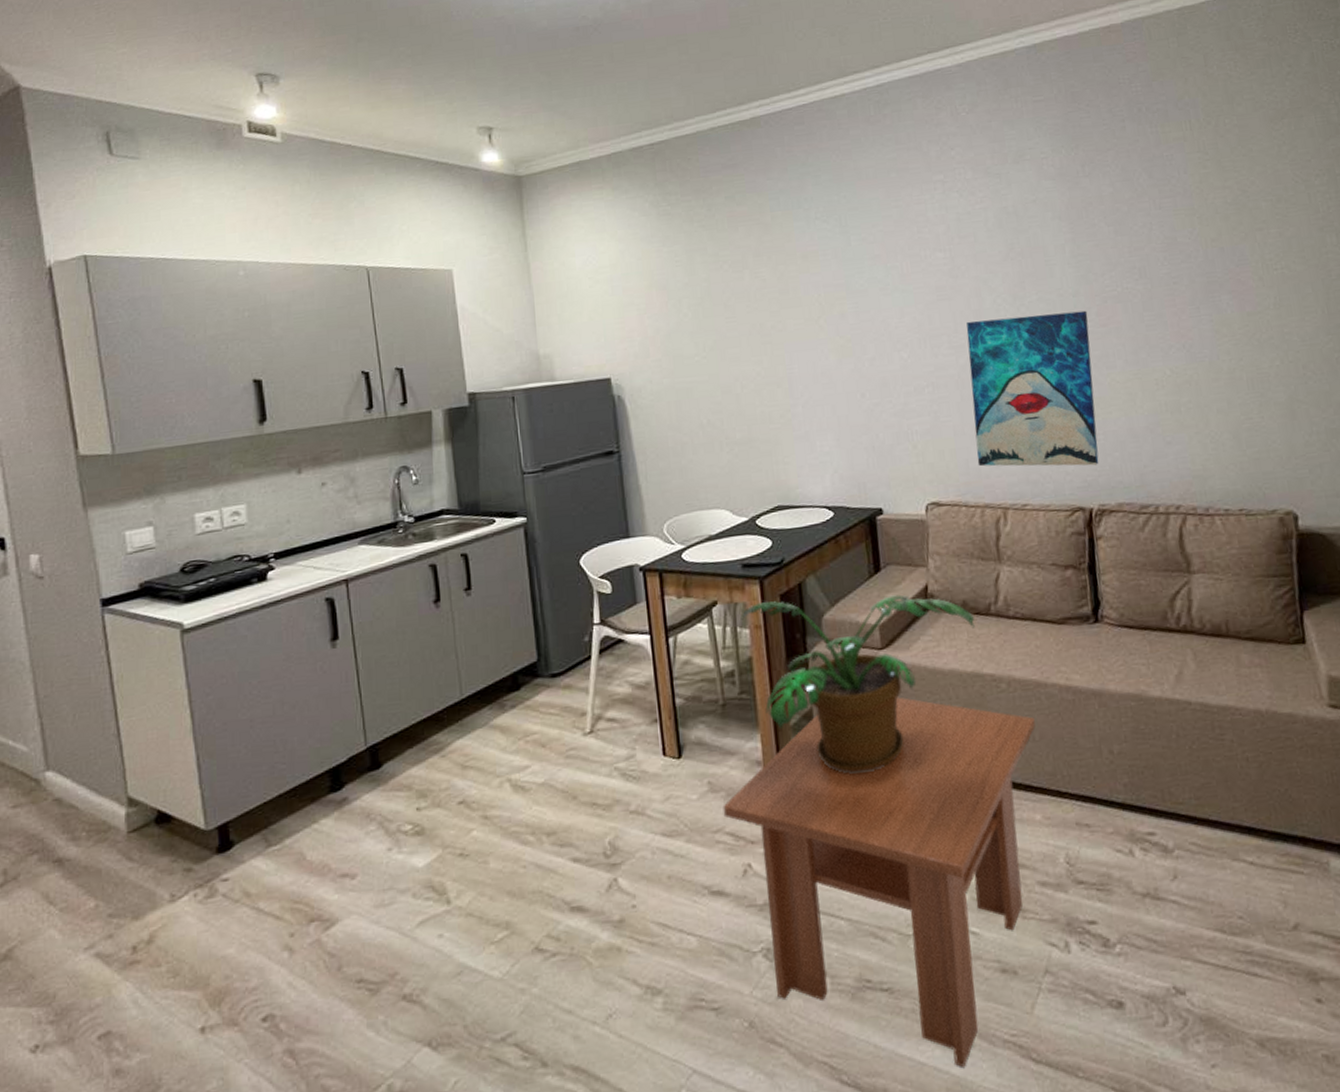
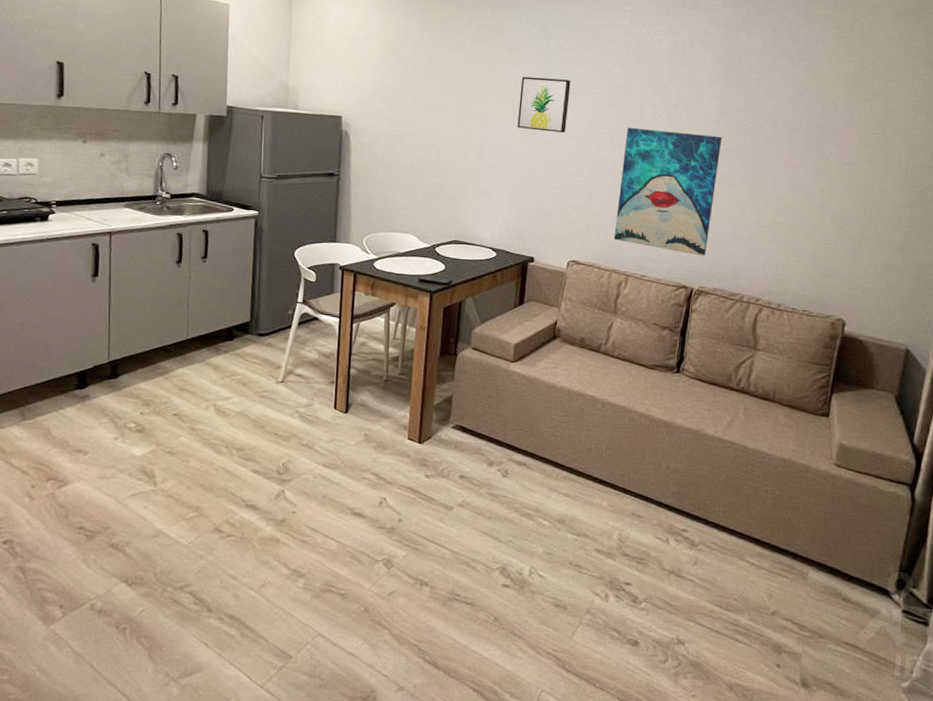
coffee table: present [722,697,1036,1069] -> none [372,399,617,666]
potted plant: present [741,594,975,775] -> none [411,310,587,450]
wall art: none [823,278,891,350] -> present [517,76,571,133]

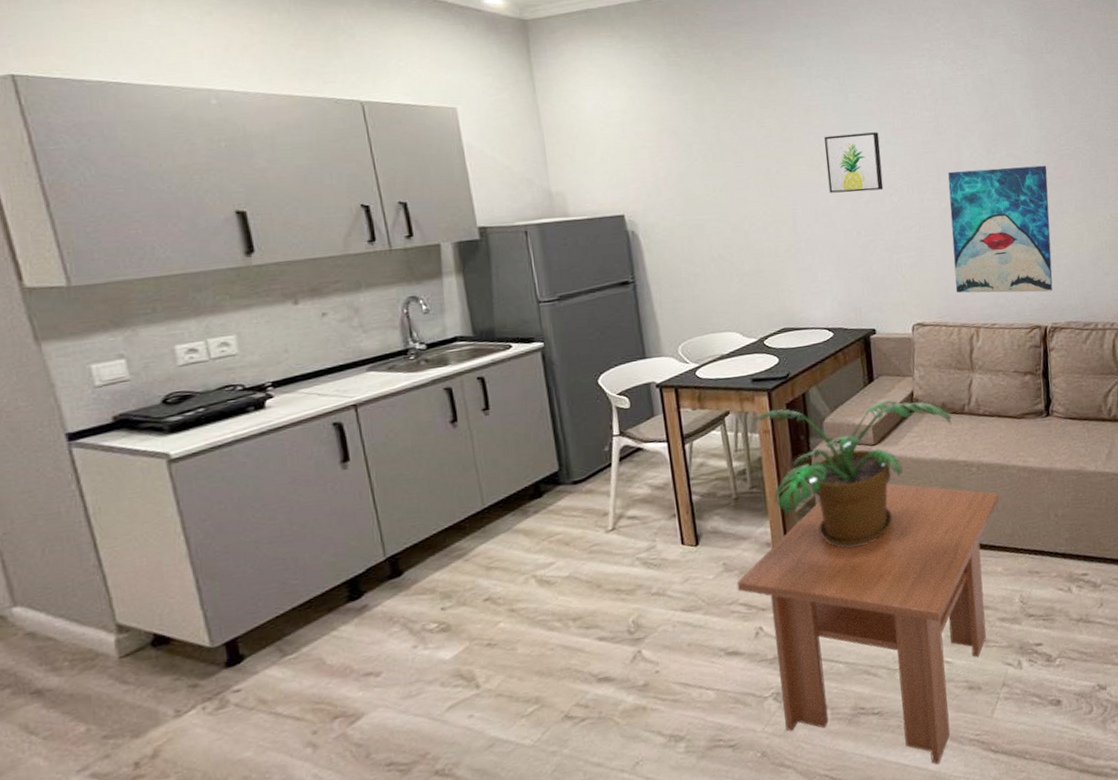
coffee table: none [372,399,617,666] -> present [736,483,999,765]
potted plant: none [411,310,587,450] -> present [751,400,952,548]

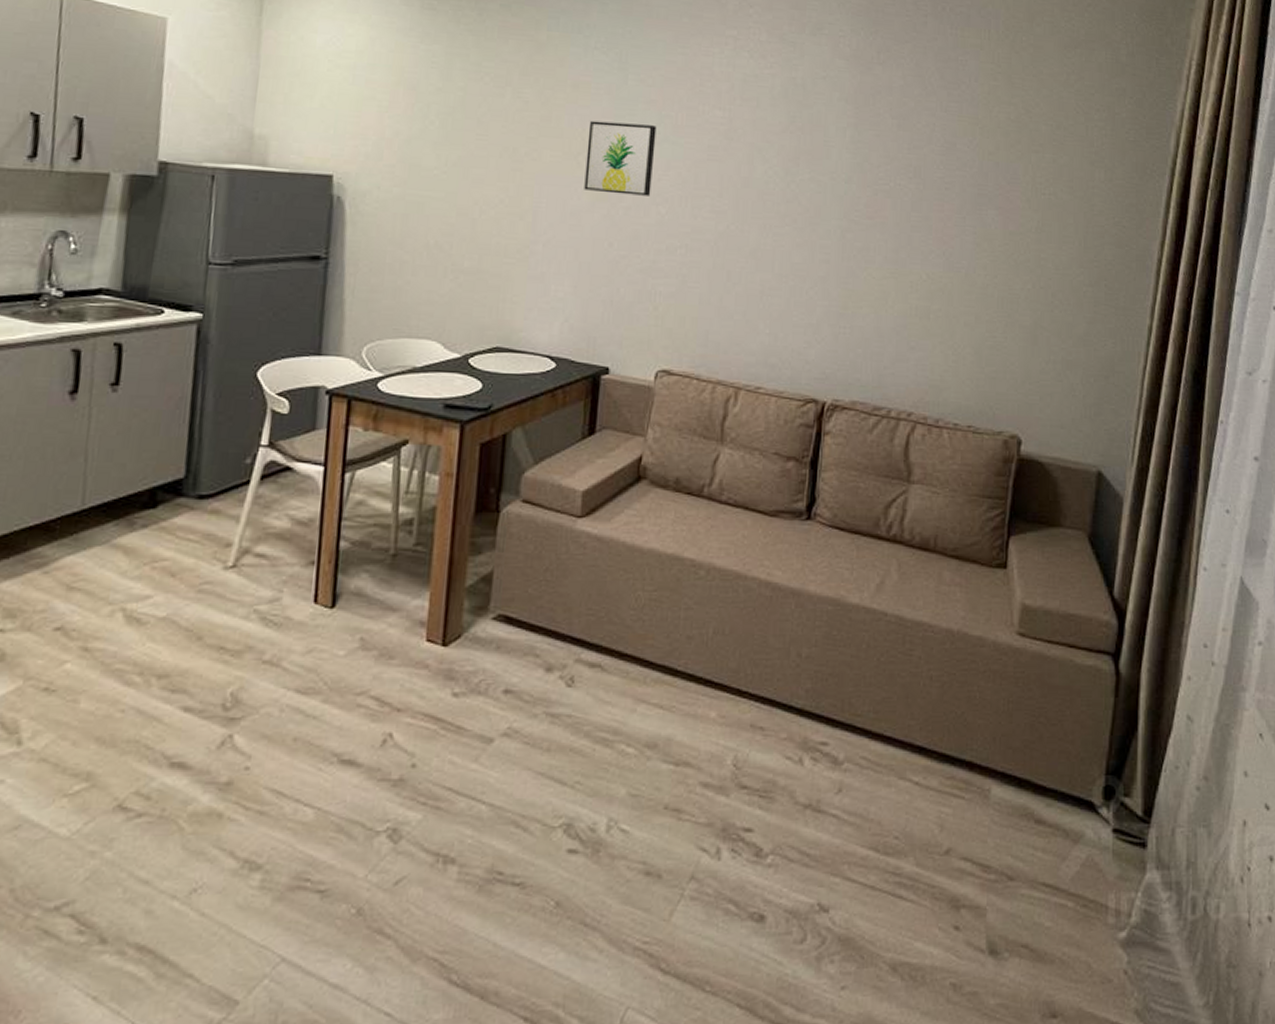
coffee table: present [736,483,999,765] -> none [371,570,728,975]
potted plant: present [751,400,952,548] -> none [432,449,685,649]
wall art: present [948,165,1053,294] -> none [718,187,857,359]

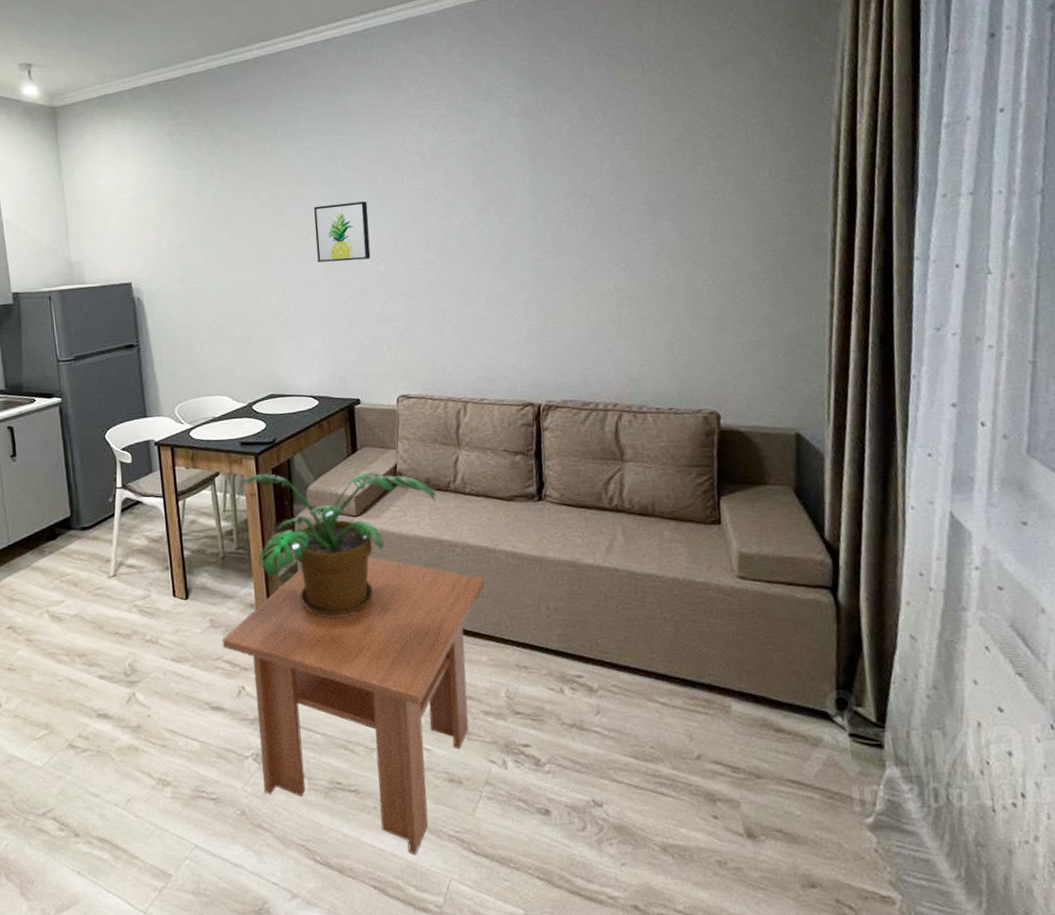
coffee table: none [371,570,728,975] -> present [222,556,485,856]
potted plant: none [432,449,685,649] -> present [239,472,436,618]

